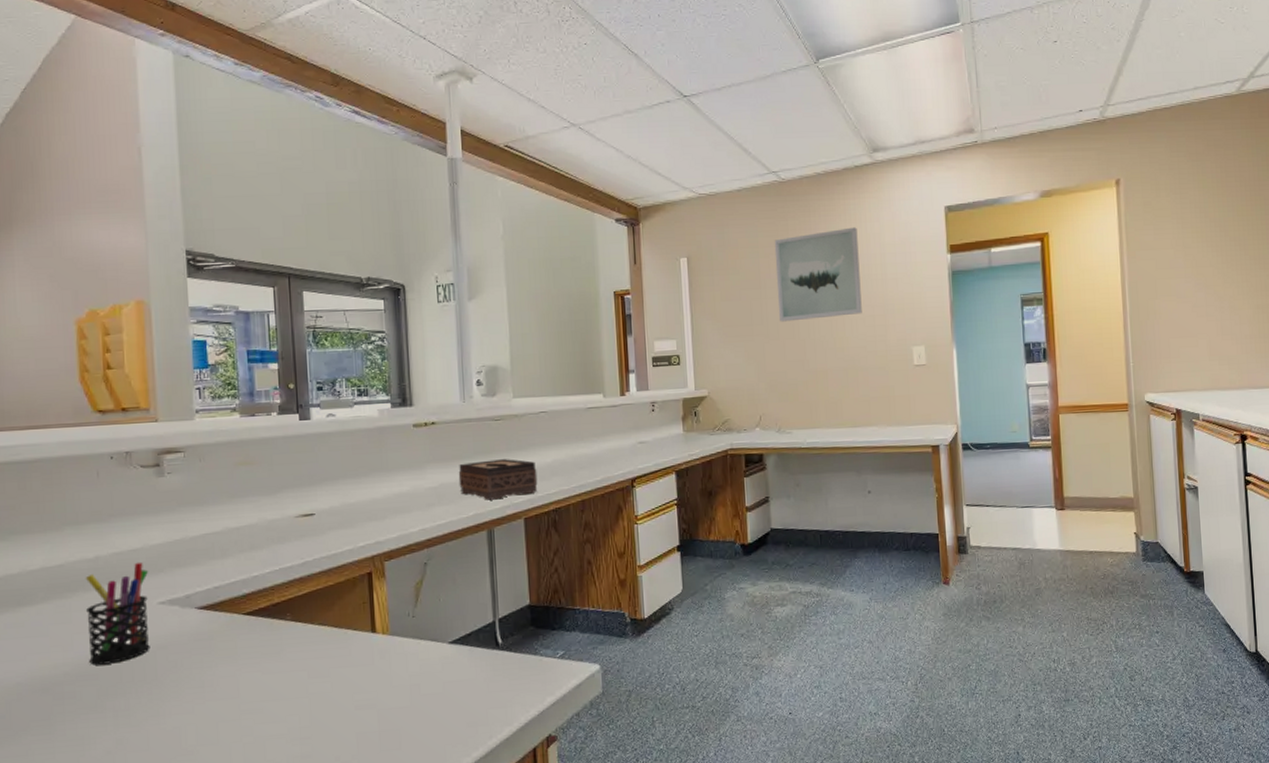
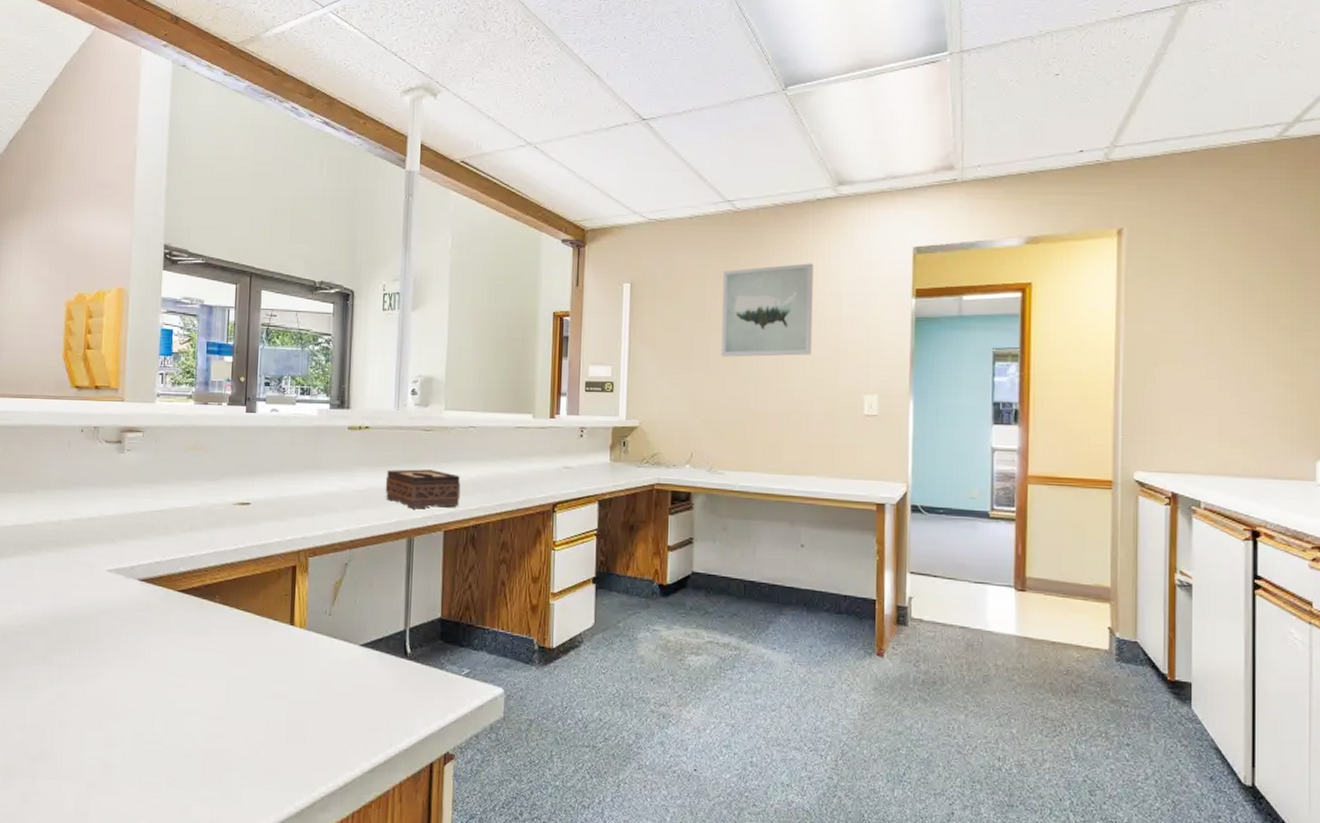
pen holder: present [85,562,150,665] -> none [44,530,102,622]

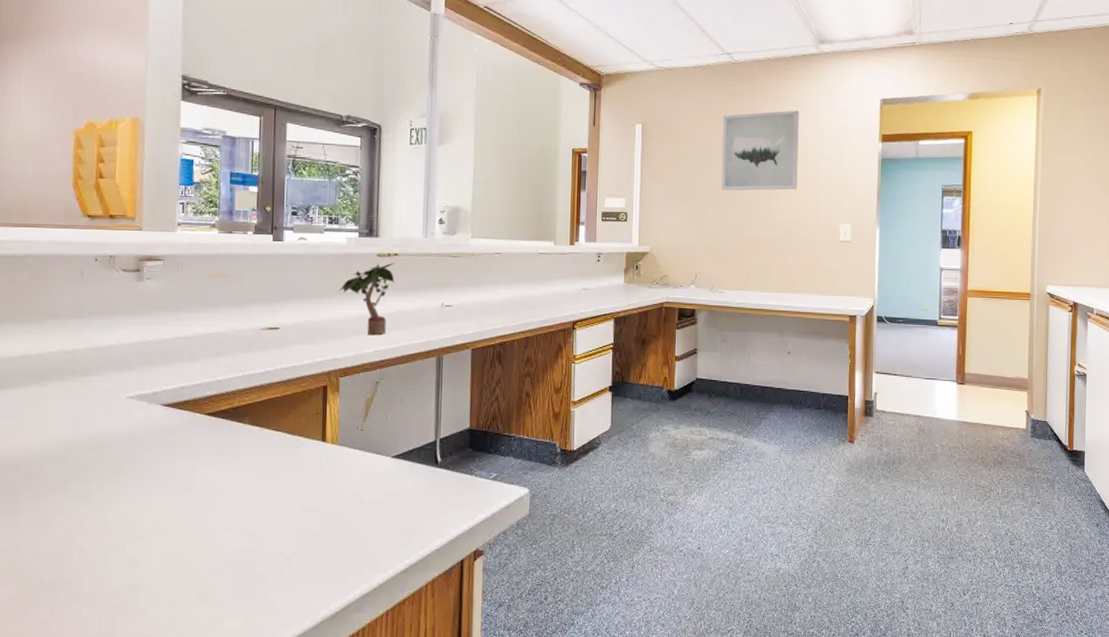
potted plant: none [309,435,366,514] -> present [338,262,395,336]
tissue box: present [385,469,461,509] -> none [414,293,487,330]

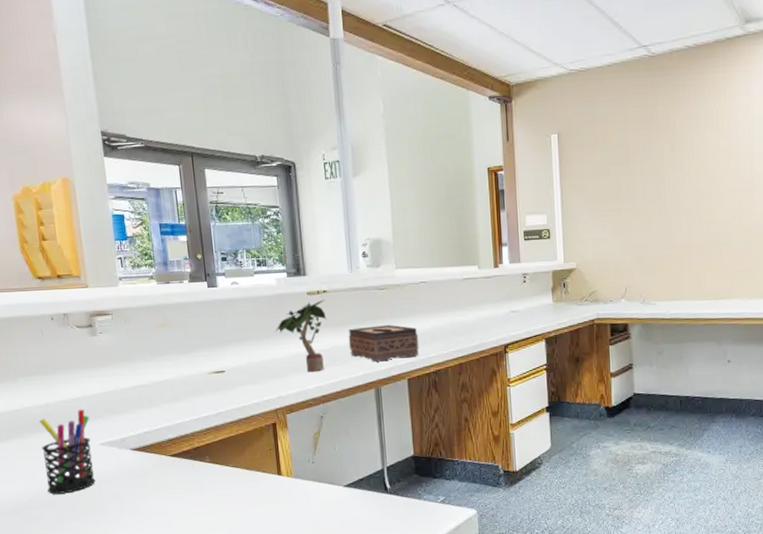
pen holder: none [58,358,121,449] -> present [39,409,96,494]
tissue box: none [414,293,487,330] -> present [348,325,419,362]
wall art: present [720,110,799,191] -> none [643,101,728,197]

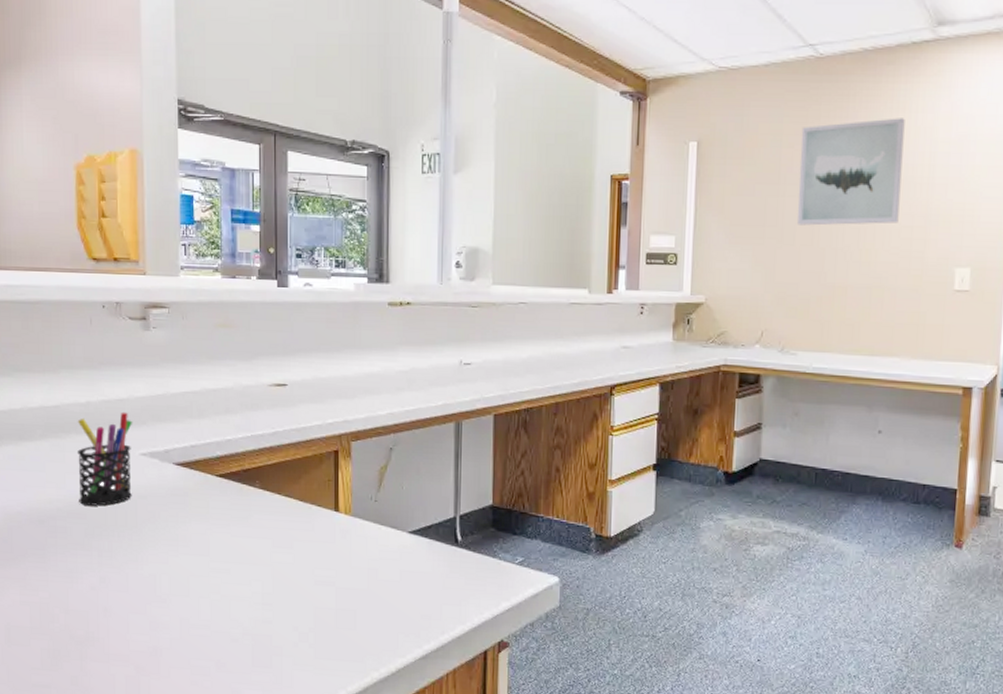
potted plant: present [275,299,327,372] -> none [348,312,408,396]
tissue box: present [348,325,419,362] -> none [430,348,511,391]
wall art: none [643,101,728,197] -> present [796,118,905,226]

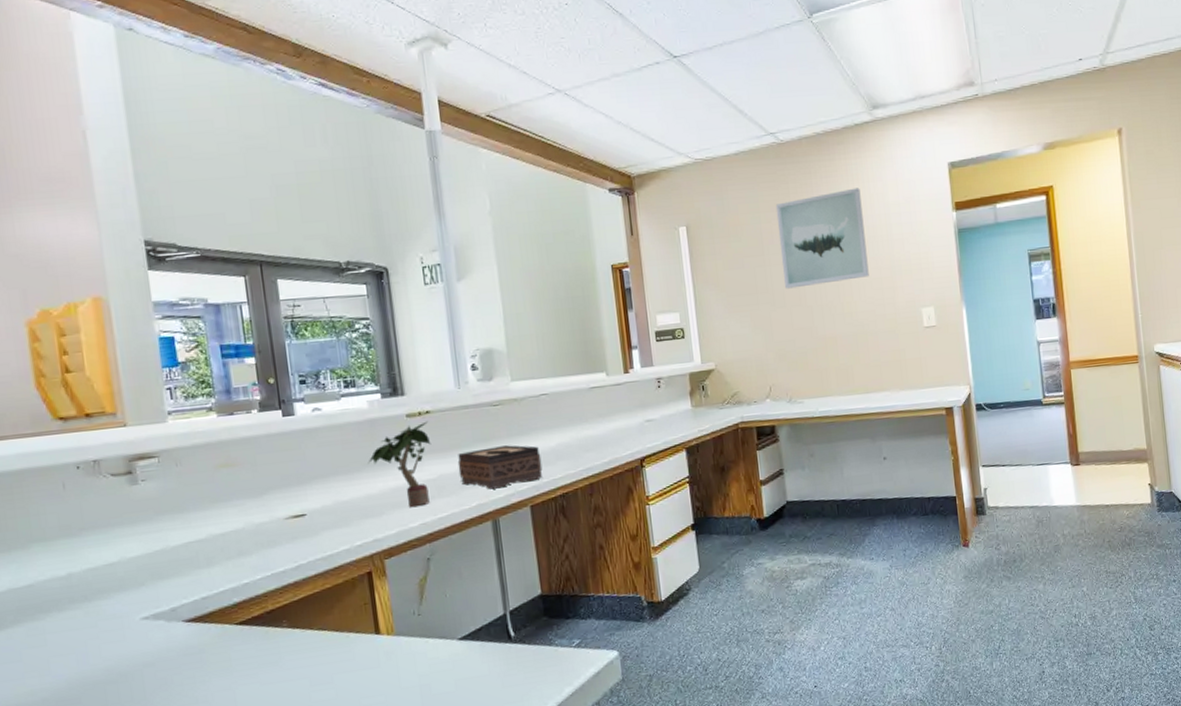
pen holder: present [76,412,133,506] -> none [58,576,136,689]
potted plant: none [348,312,408,396] -> present [368,421,432,508]
tissue box: none [430,348,511,391] -> present [457,445,543,490]

